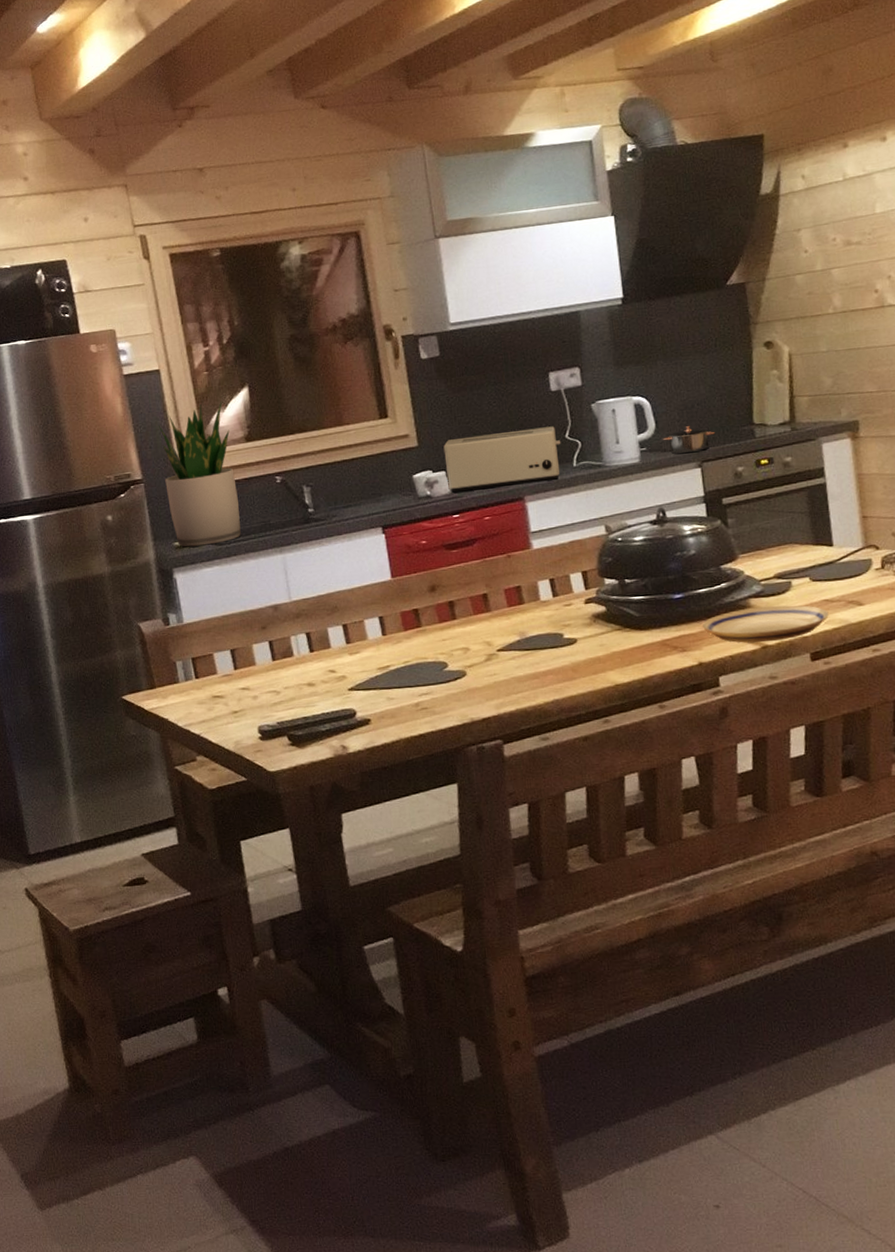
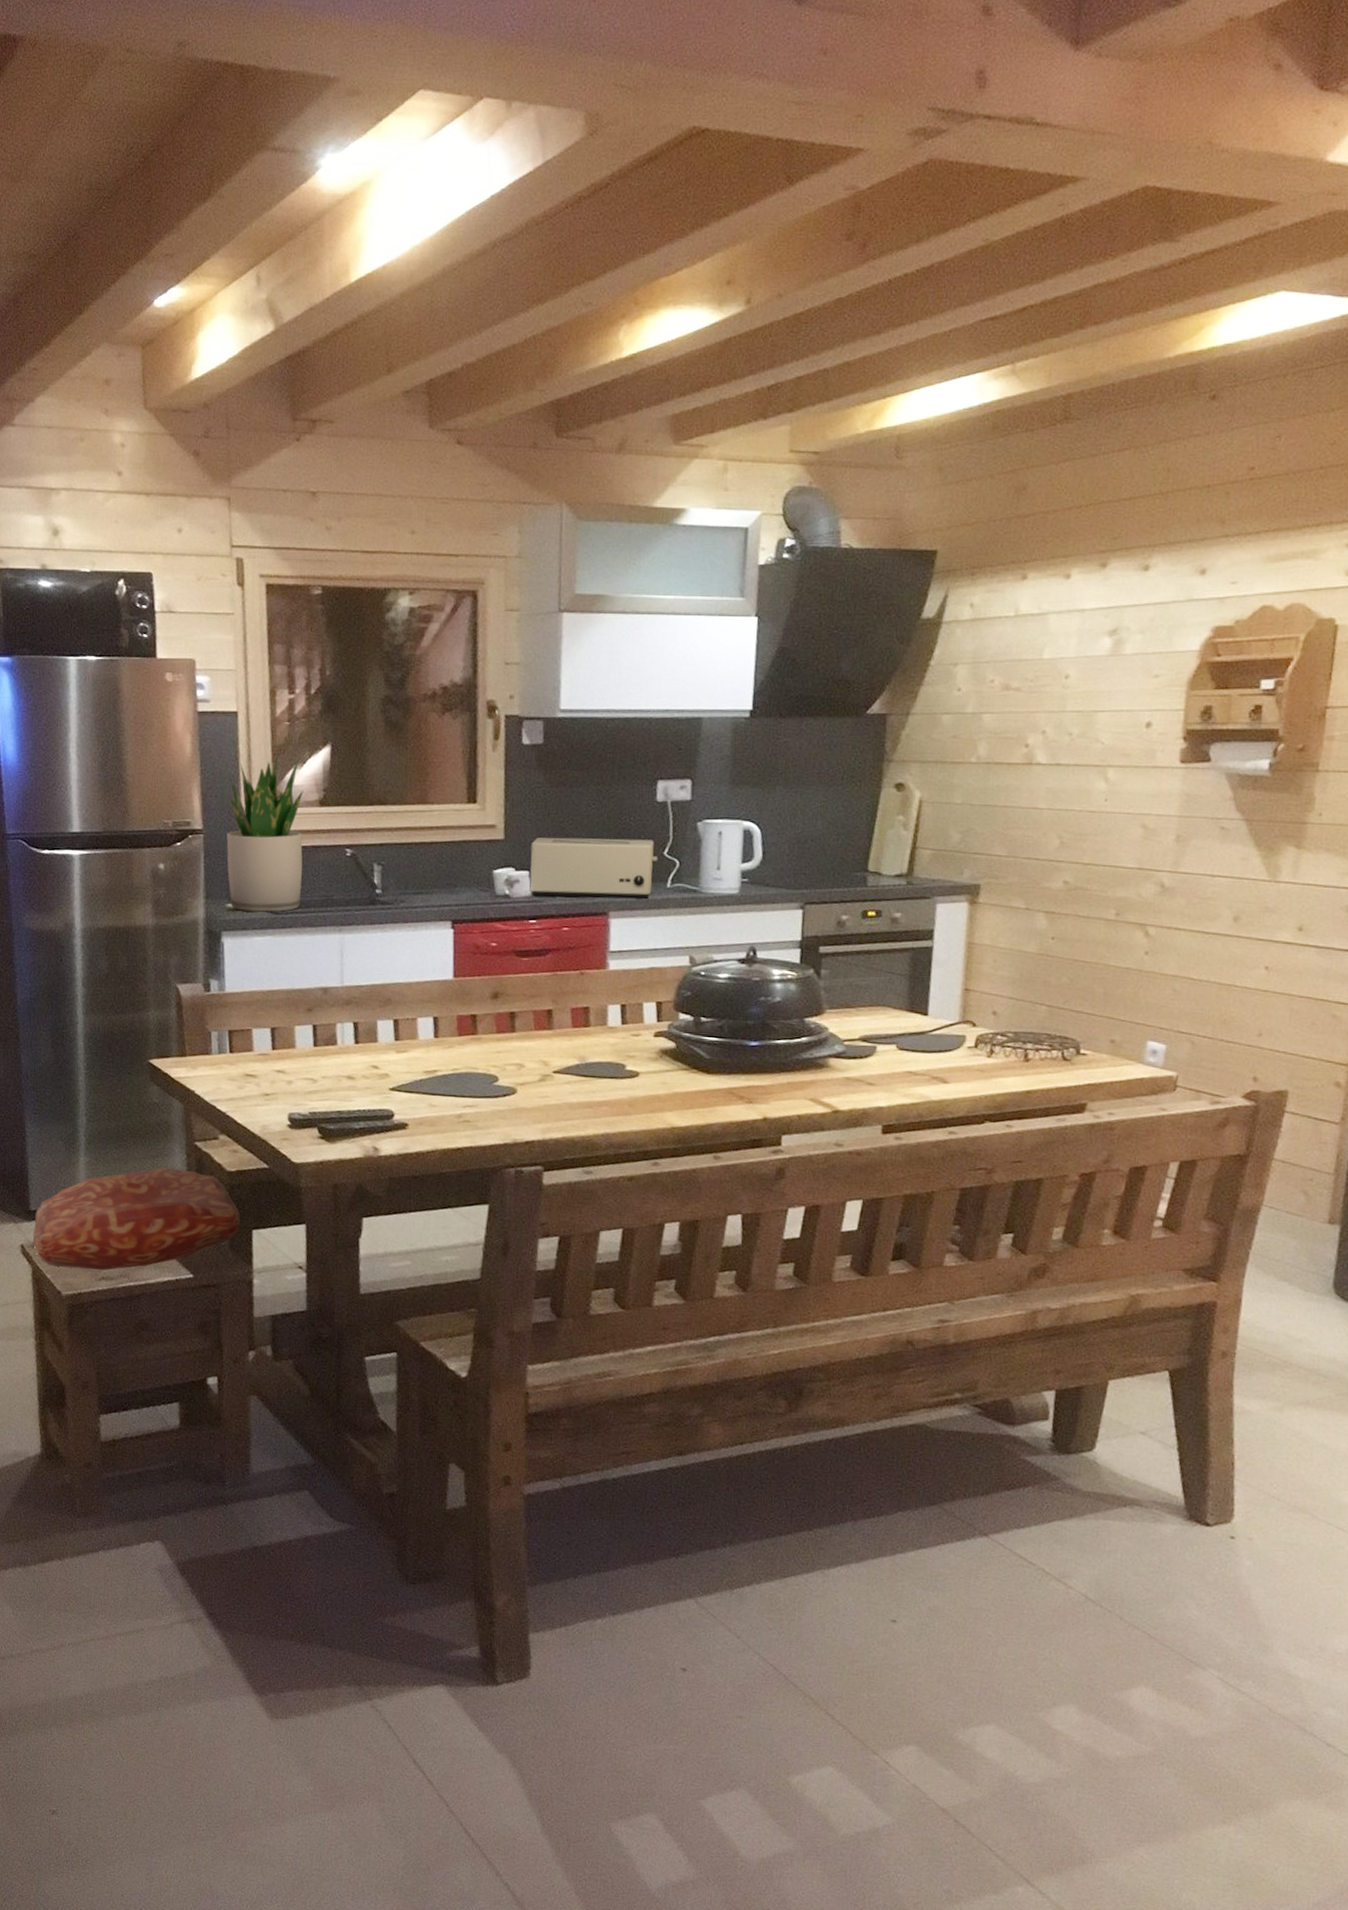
cushion: none [35,794,228,905] -> present [33,1167,240,1271]
cooking pot: present [662,425,716,455] -> none [767,861,826,894]
plate: present [703,605,829,643] -> none [774,1068,910,1107]

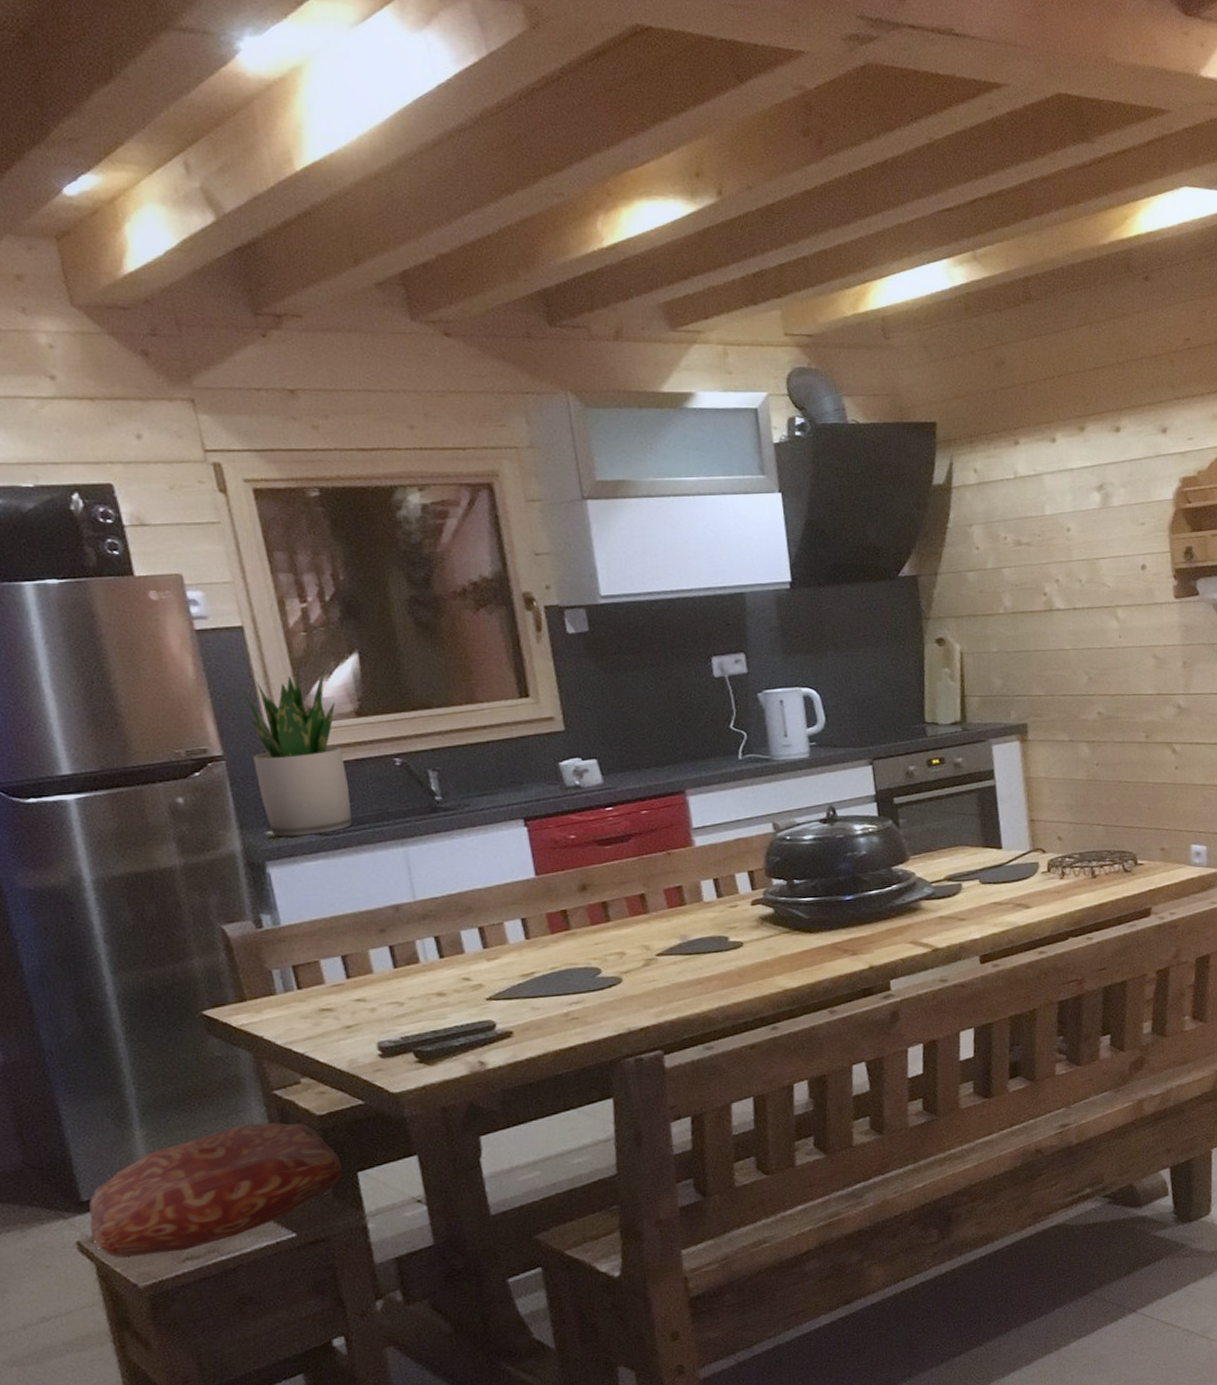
toaster: present [529,837,658,900] -> none [594,715,726,784]

